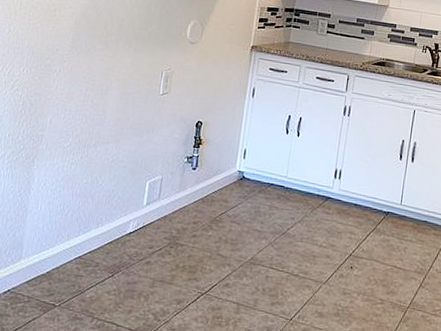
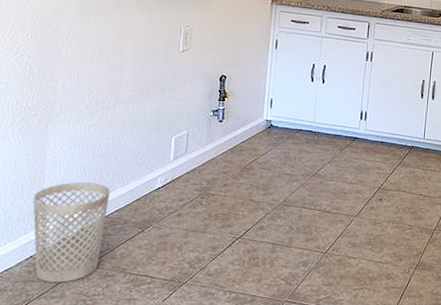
wastebasket: none [11,219,85,321] -> present [32,182,110,283]

